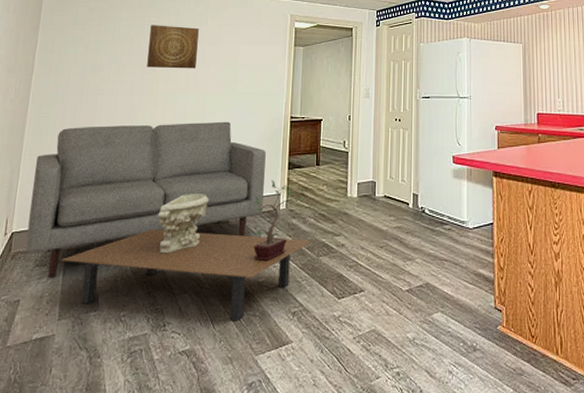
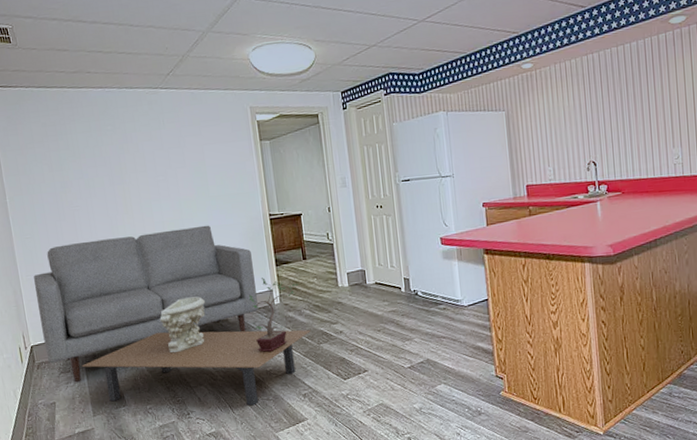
wall art: present [147,25,199,69] -> none [108,132,164,179]

